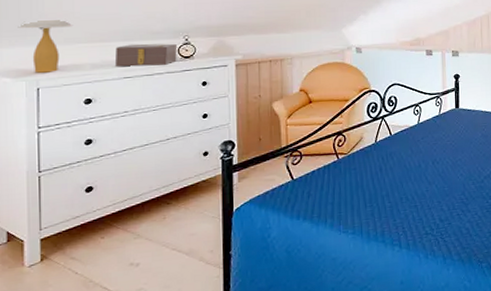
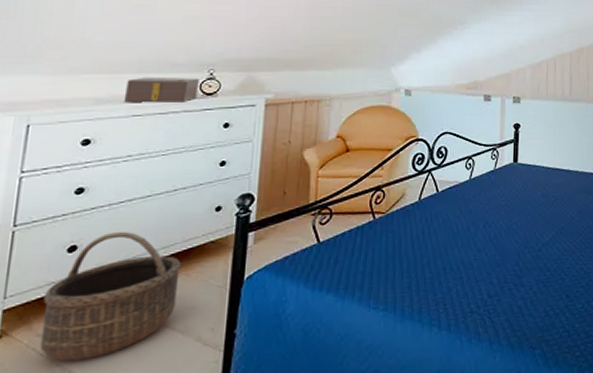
table lamp: present [18,18,74,73] -> none [15,45,82,107]
basket: none [71,174,180,278] -> present [40,231,181,362]

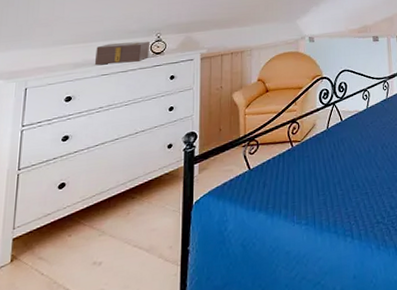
basket: present [40,231,181,362] -> none [41,169,144,279]

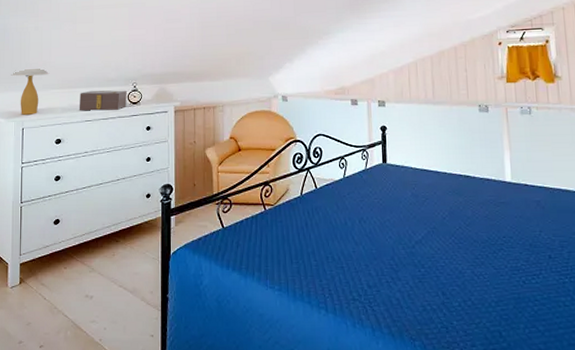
table lamp: none [14,23,62,74] -> present [11,67,50,115]

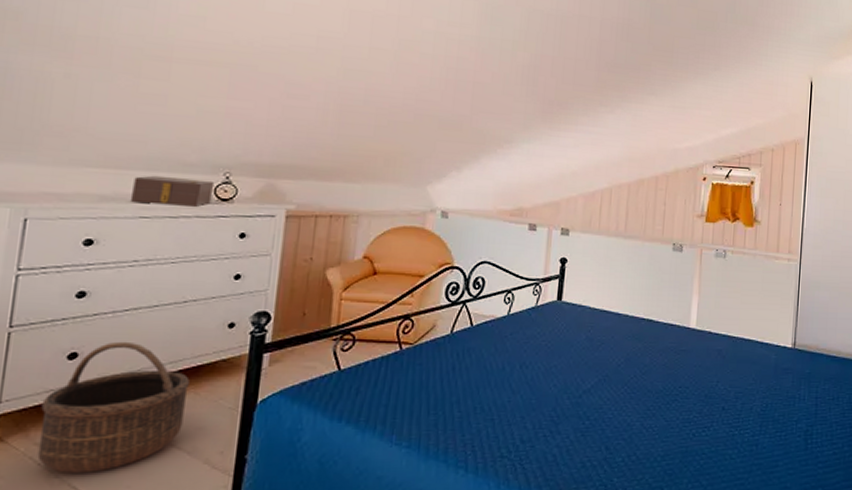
table lamp: present [11,67,50,115] -> none [11,132,84,200]
basket: none [43,210,126,305] -> present [37,341,190,473]

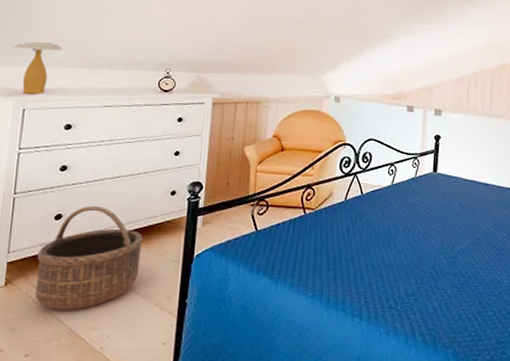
table lamp: none [11,132,84,200] -> present [13,41,64,94]
jewelry box: present [130,175,214,208] -> none [97,72,158,98]

